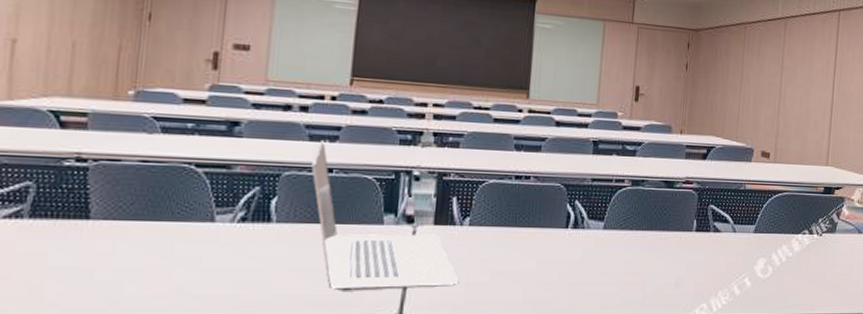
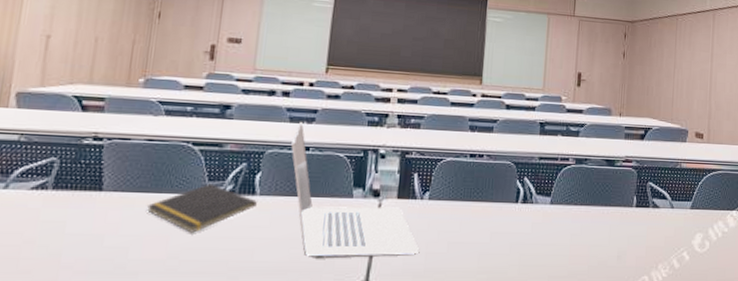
notepad: none [144,210,273,265] -> present [147,183,257,233]

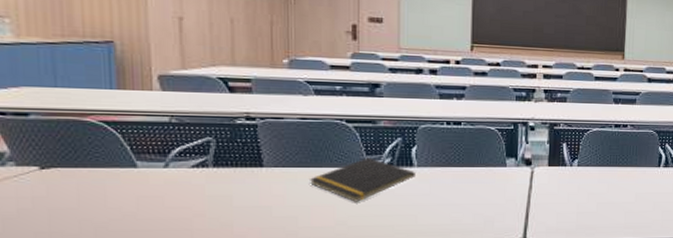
laptop: present [291,122,420,259] -> none [443,99,572,221]

